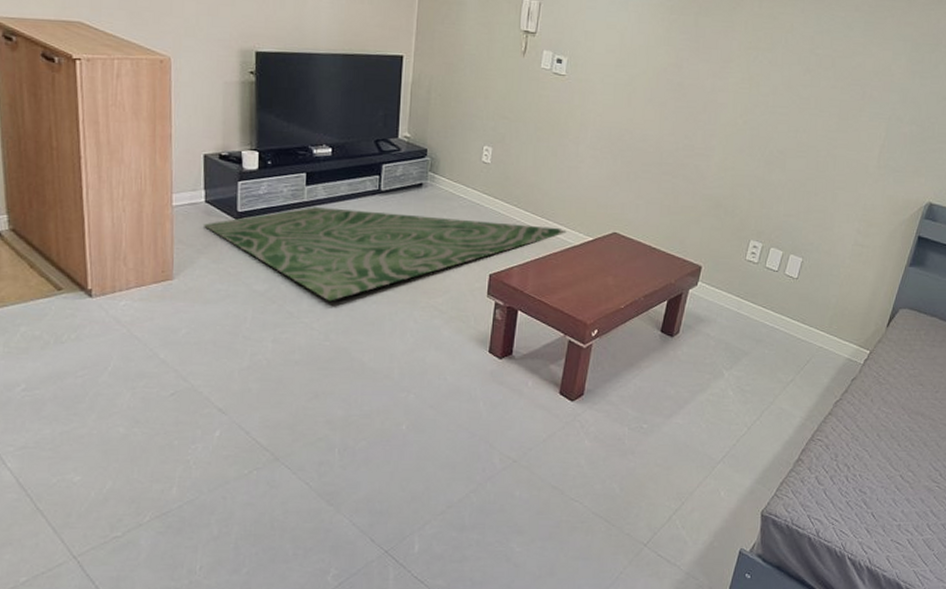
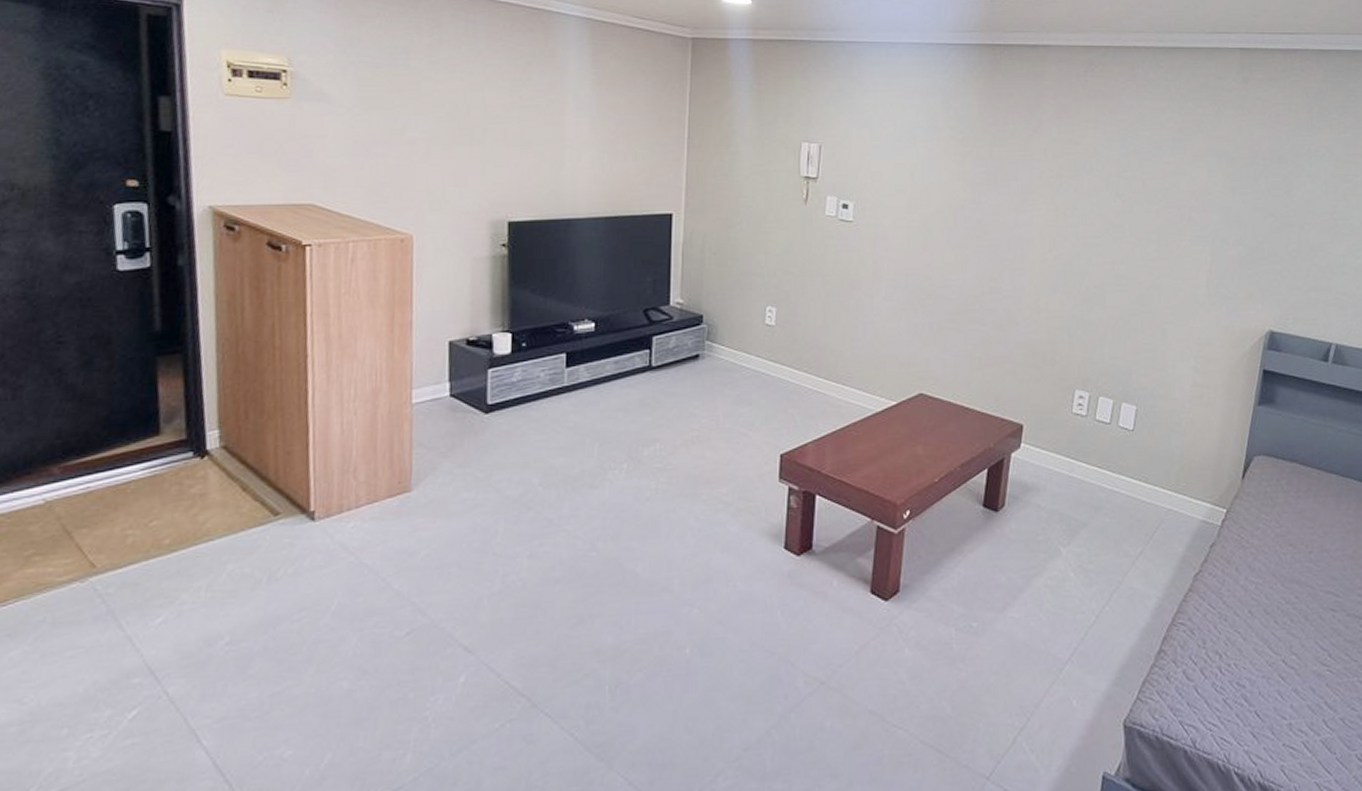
rug: present [204,207,567,301] -> none [448,391,866,502]

